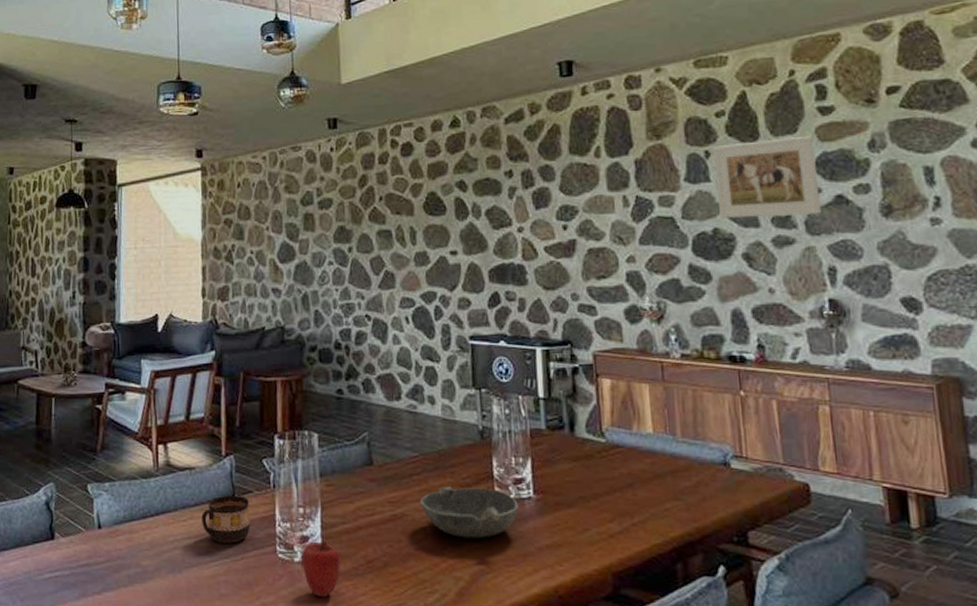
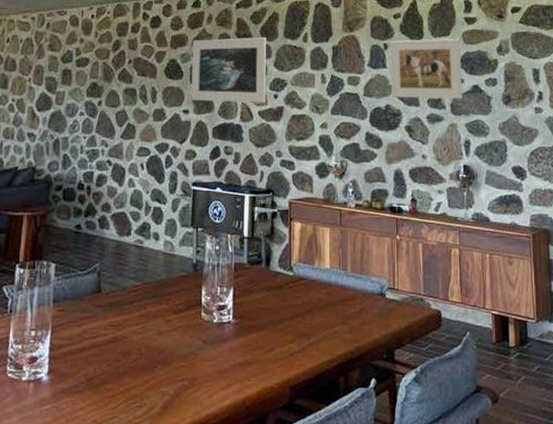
apple: present [301,540,341,598] -> none [28,360,64,413]
bowl: present [419,486,519,538] -> none [137,312,220,357]
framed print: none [454,156,553,240] -> present [191,37,266,103]

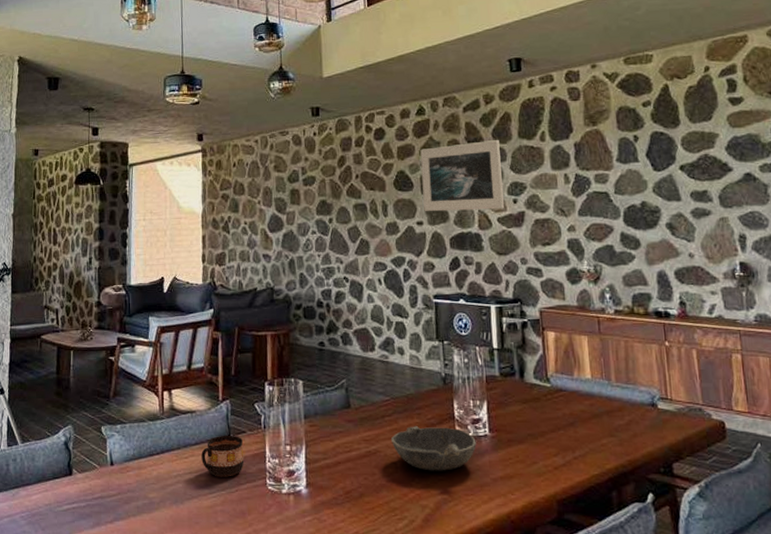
bowl: none [137,312,220,357] -> present [390,426,476,471]
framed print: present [390,38,462,99] -> none [641,122,733,193]

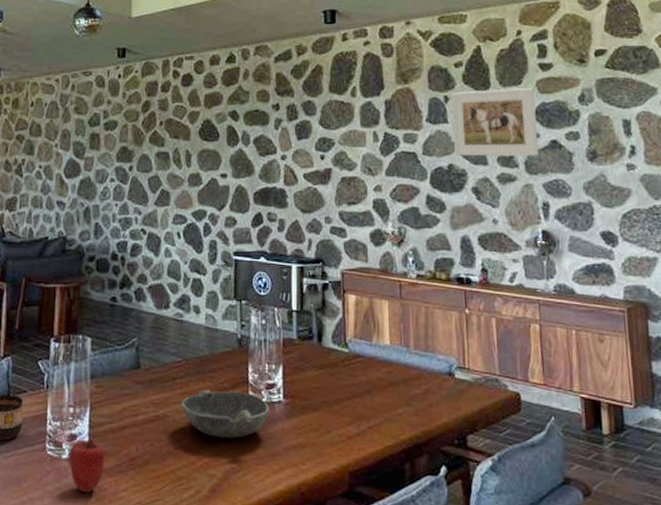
apple: none [288,474,322,524] -> present [69,438,105,493]
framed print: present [420,140,505,212] -> none [228,93,312,165]
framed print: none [641,122,733,193] -> present [451,87,539,156]

